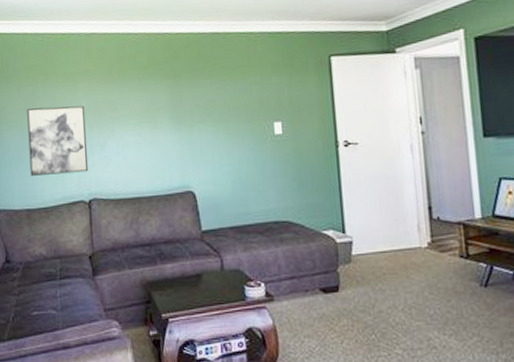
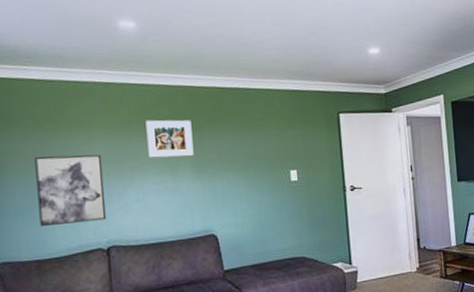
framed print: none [126,68,172,109] -> present [145,119,194,158]

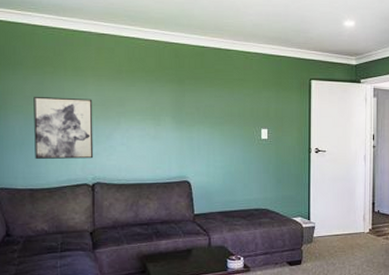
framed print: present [145,119,194,158] -> none [134,71,175,108]

